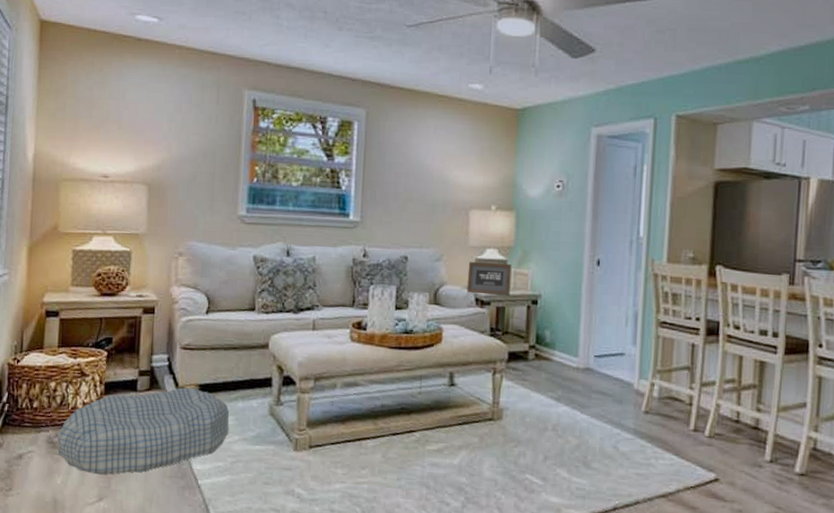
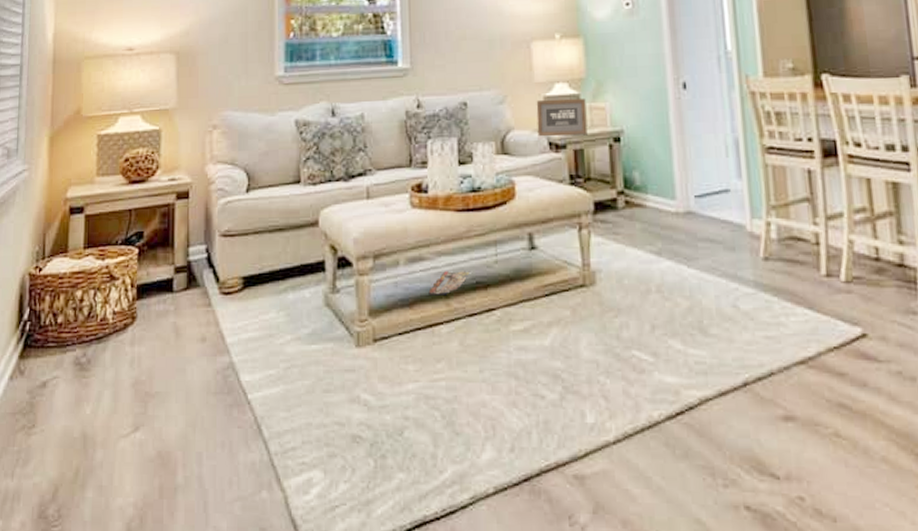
dog bed: present [58,387,230,475] -> none [86,281,280,398]
magazine: none [359,396,398,416] -> present [428,269,471,295]

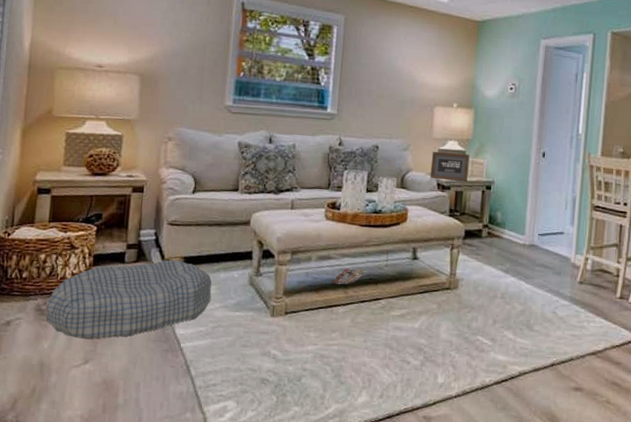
dog bed: none [86,281,280,398] -> present [46,259,212,340]

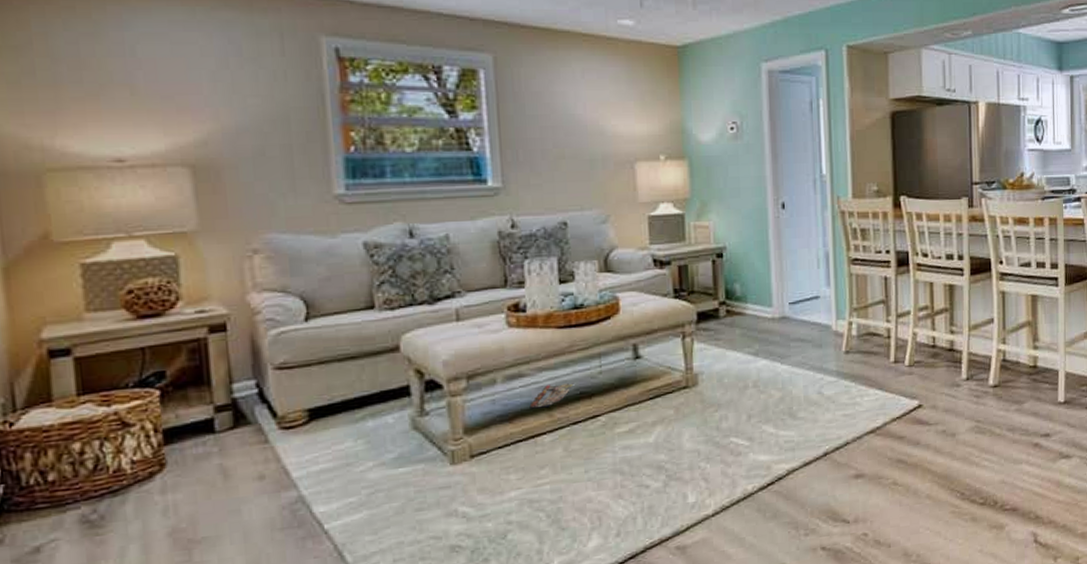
dog bed: present [46,259,212,340] -> none [98,414,359,549]
picture frame: present [430,151,470,182] -> none [640,217,692,255]

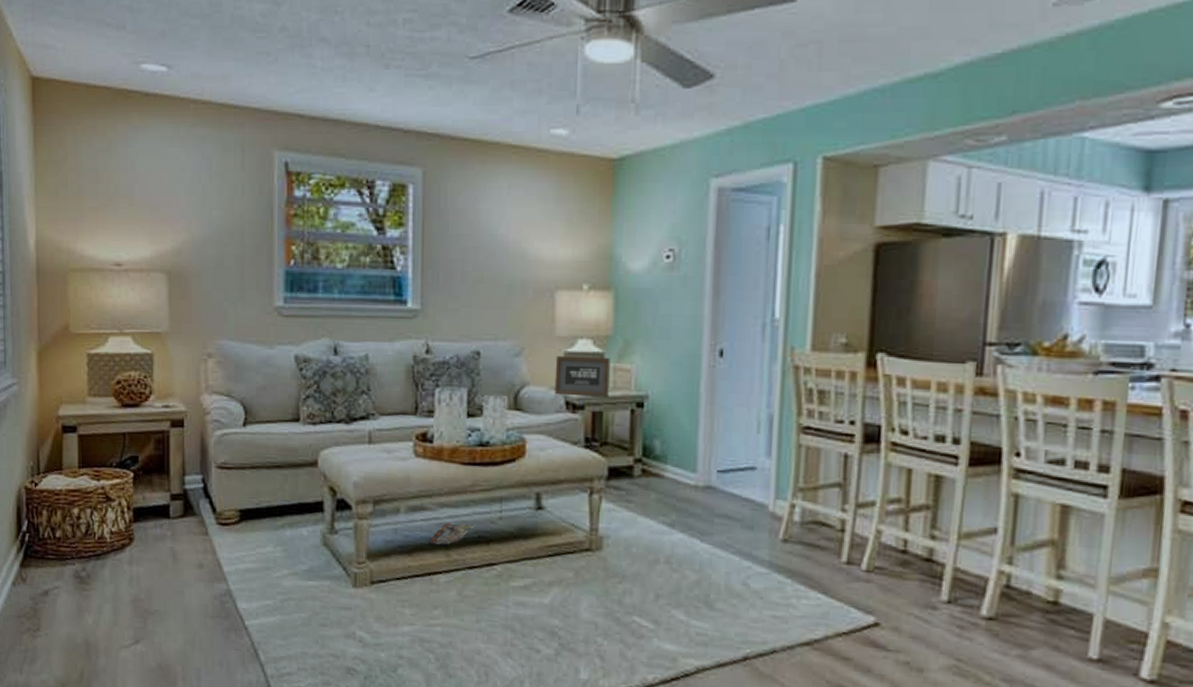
picture frame: none [640,217,692,255] -> present [554,355,610,398]

